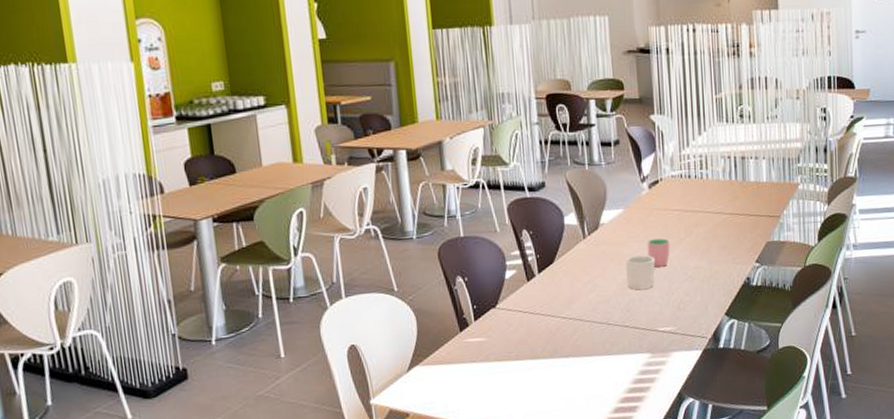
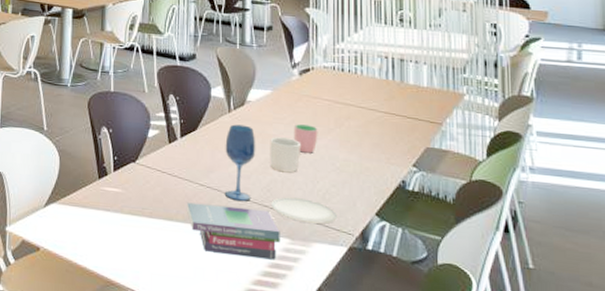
books: none [551,330,642,381] -> present [186,202,280,260]
wineglass: none [583,249,614,327] -> present [224,124,256,201]
plate: none [631,312,693,335] -> present [271,197,338,225]

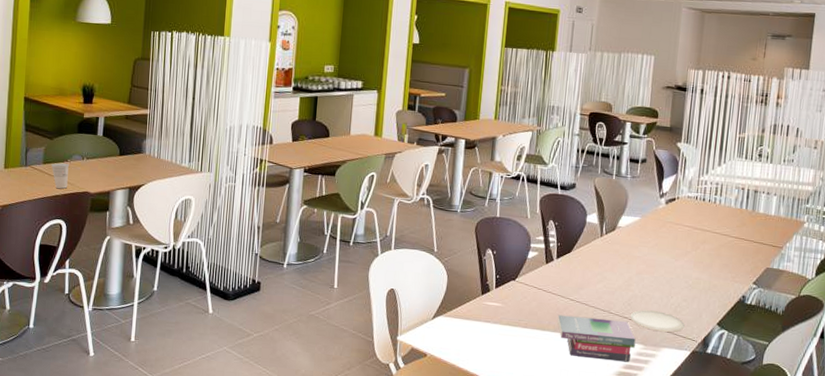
wineglass: present [224,124,256,201] -> none [591,247,623,314]
mug: present [270,137,302,173] -> none [632,258,661,290]
cup: present [293,124,318,153] -> none [655,247,677,273]

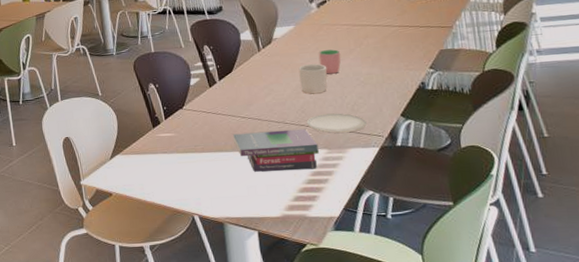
mug: none [632,258,661,290] -> present [298,64,328,94]
cup: none [655,247,677,273] -> present [318,49,341,74]

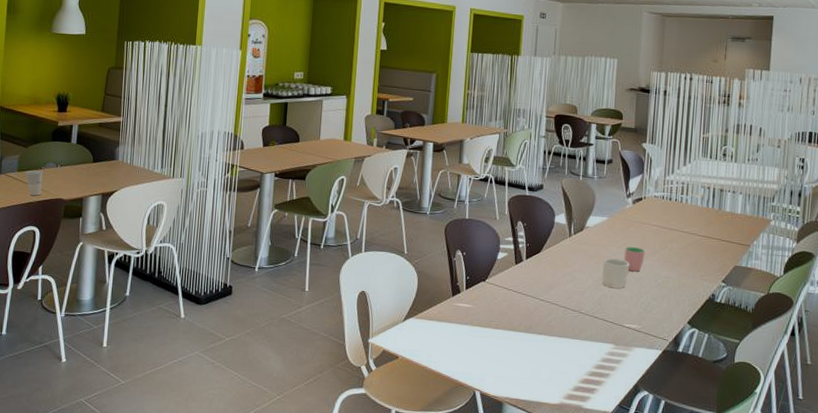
books: present [232,128,319,172] -> none [527,315,607,362]
plate: present [306,113,368,134] -> none [600,309,656,332]

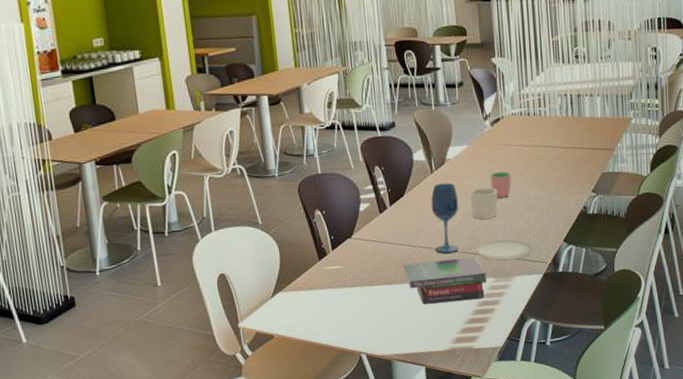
books: none [527,315,607,362] -> present [402,256,487,305]
wineglass: none [561,247,592,313] -> present [431,183,459,254]
plate: none [600,309,656,332] -> present [476,239,533,261]

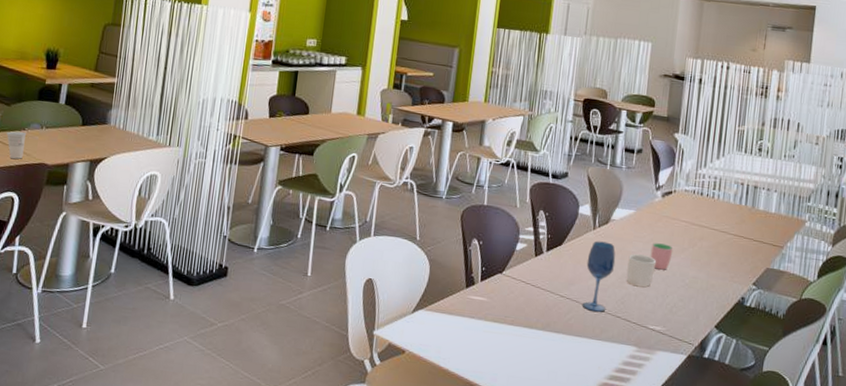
books: present [402,256,487,305] -> none [545,312,629,366]
plate: present [476,239,533,261] -> none [623,309,682,335]

